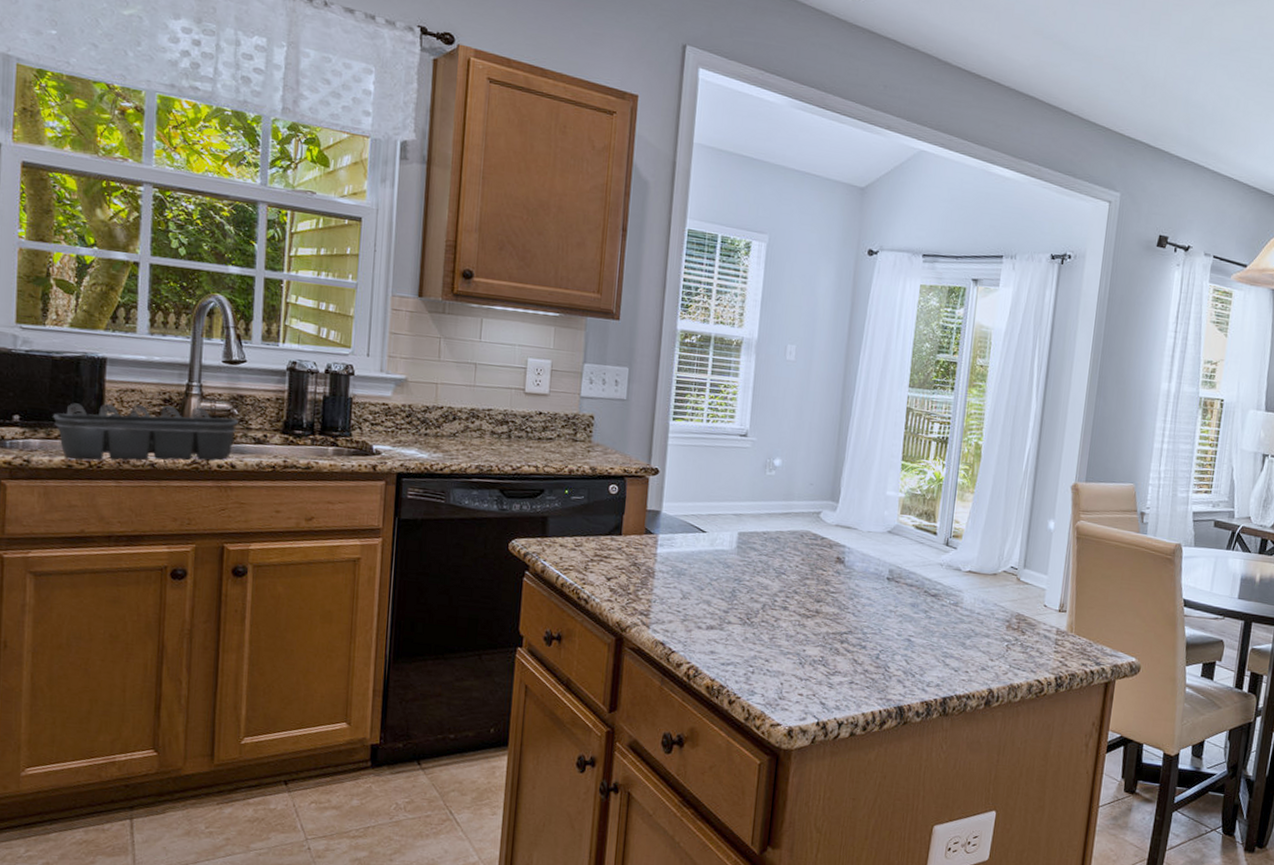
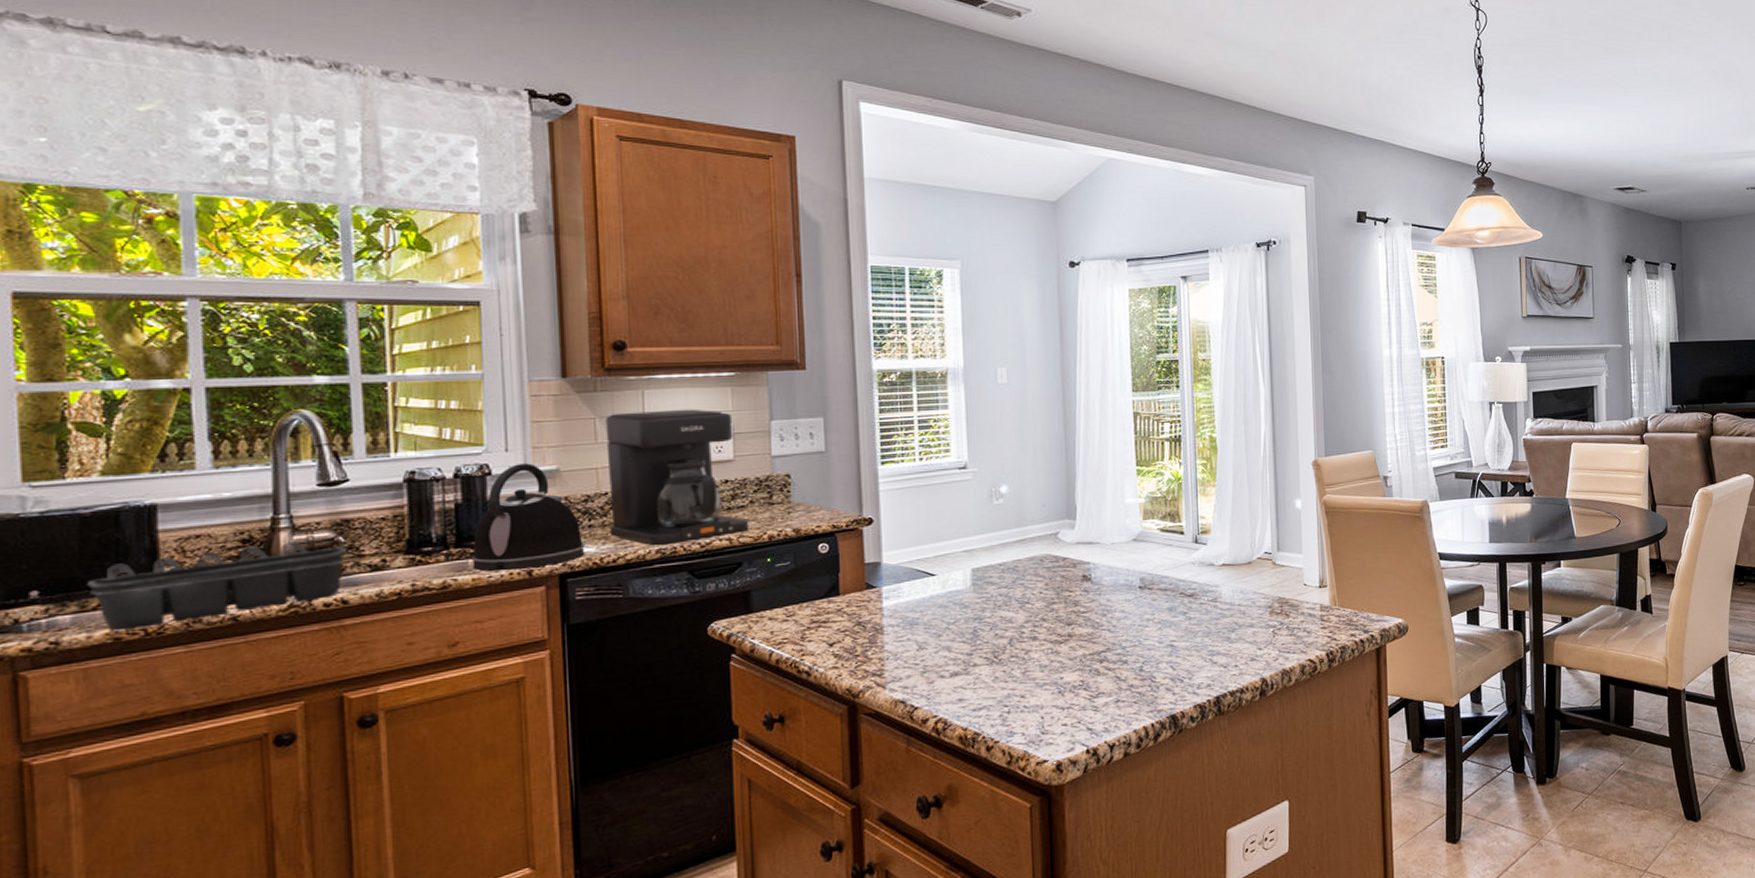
kettle: none [330,369,420,464] -> present [470,463,585,571]
coffee maker: none [441,336,555,463] -> present [605,409,749,546]

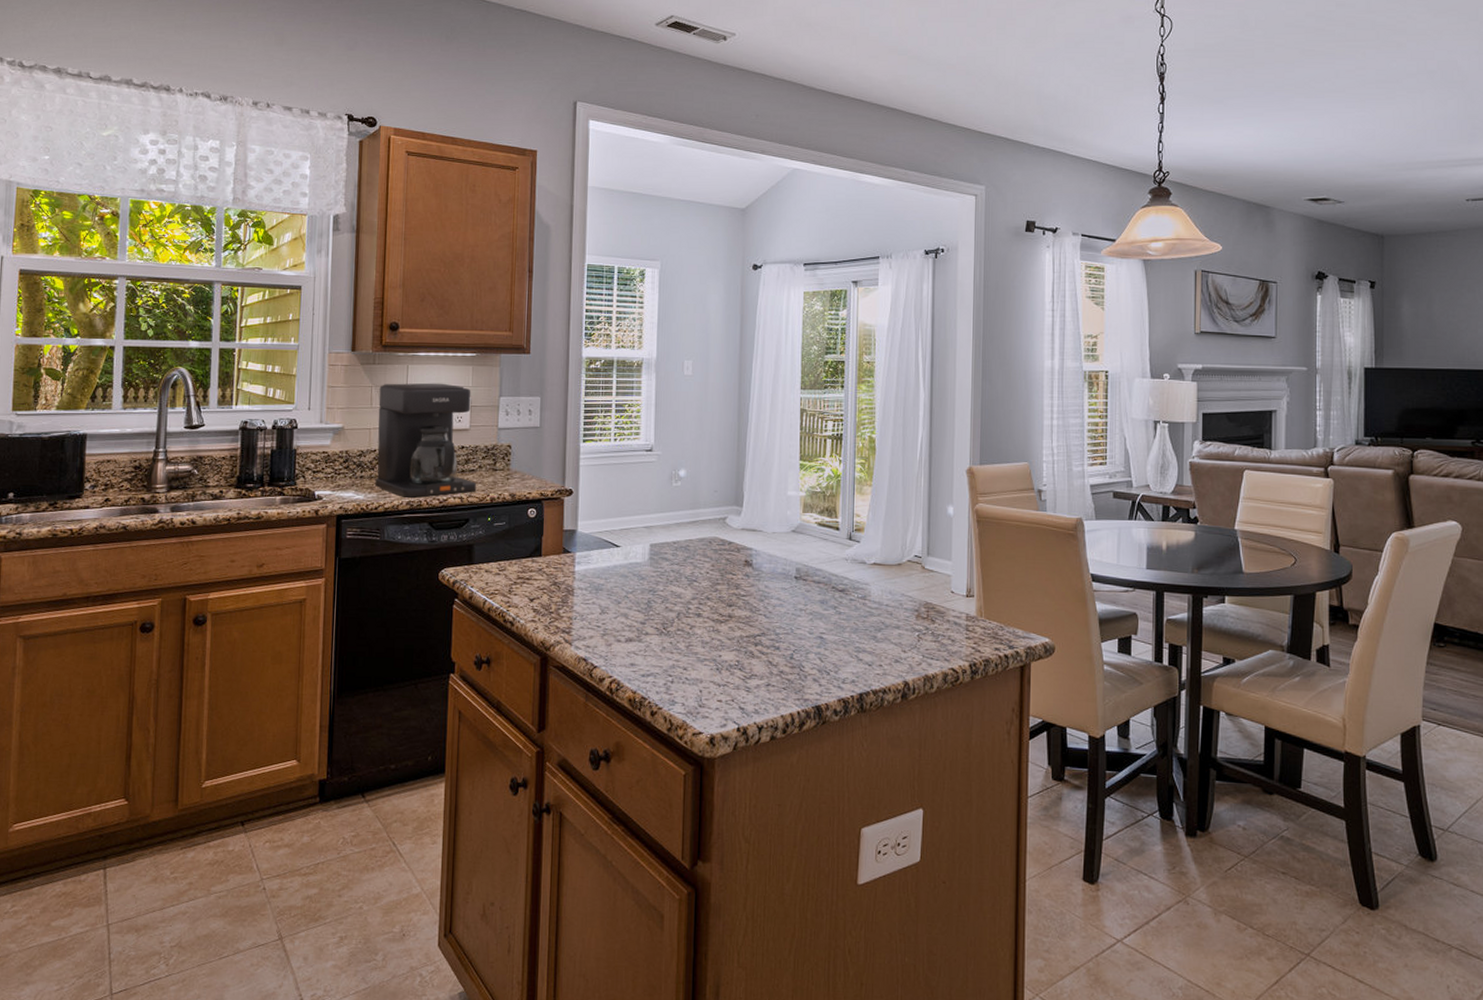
dish rack: present [87,541,346,631] -> none [41,471,198,529]
kettle: present [470,463,585,571] -> none [278,421,357,509]

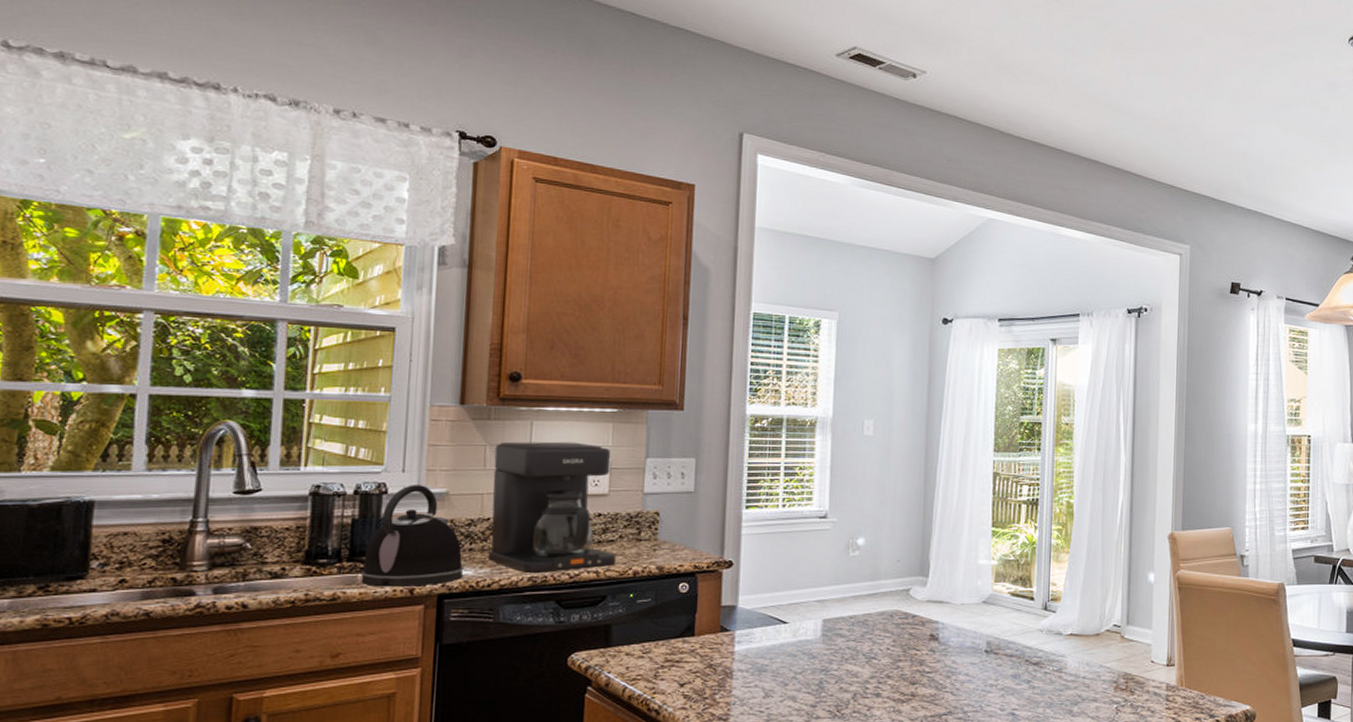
kettle: none [278,421,357,509] -> present [360,485,464,588]

